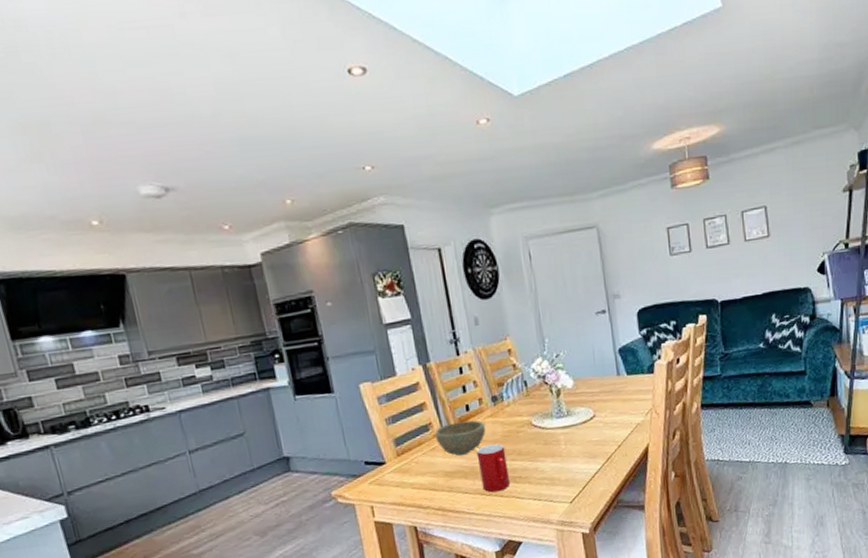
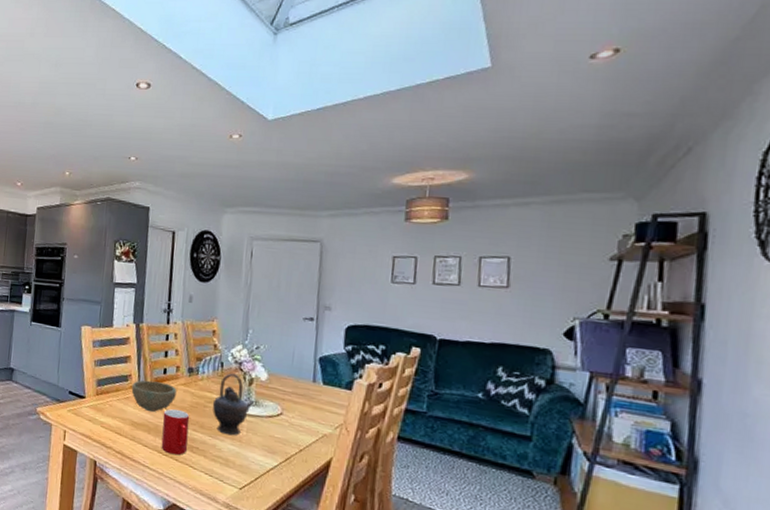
teapot: none [524,389,567,454] -> present [212,373,255,436]

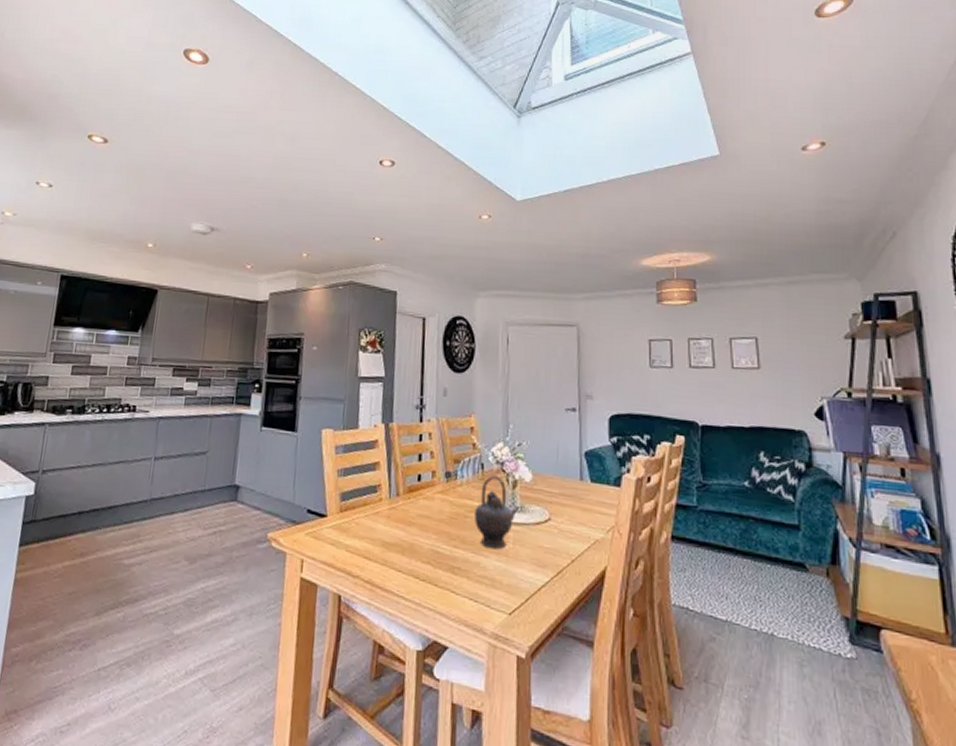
bowl: present [131,380,177,412] -> none [381,490,433,528]
cup: present [161,409,190,455] -> none [417,523,449,579]

